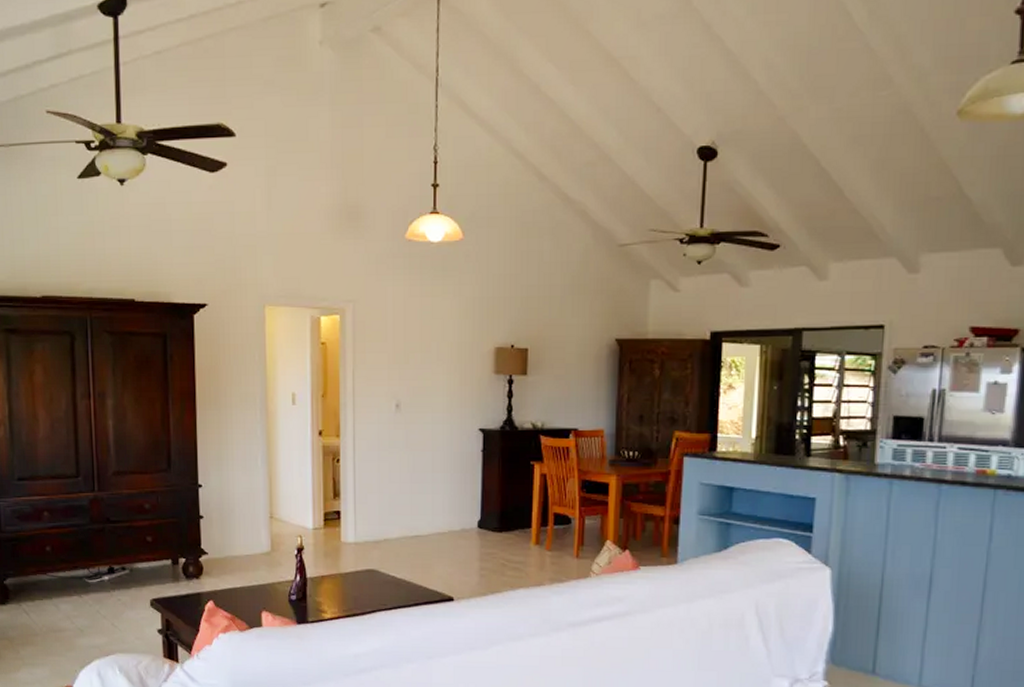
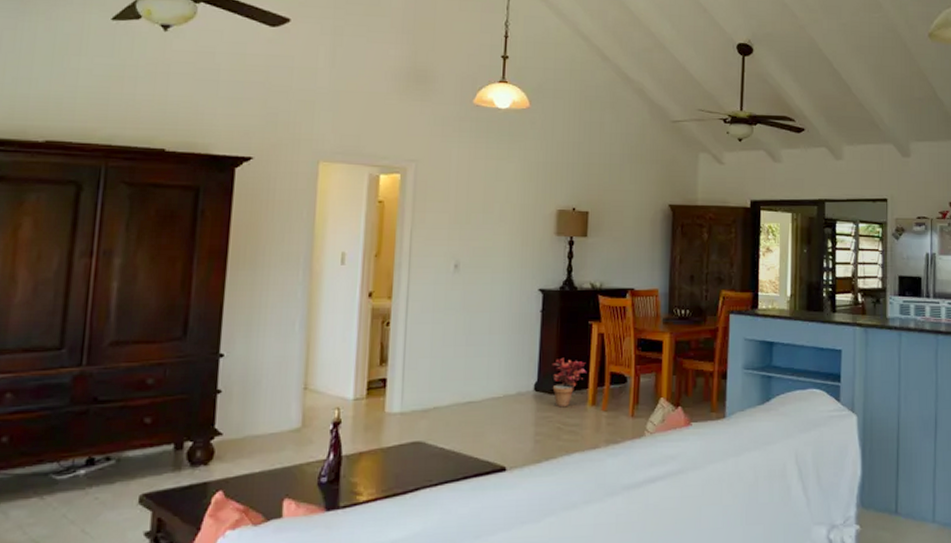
potted plant: none [494,497,530,545] -> present [552,357,587,408]

